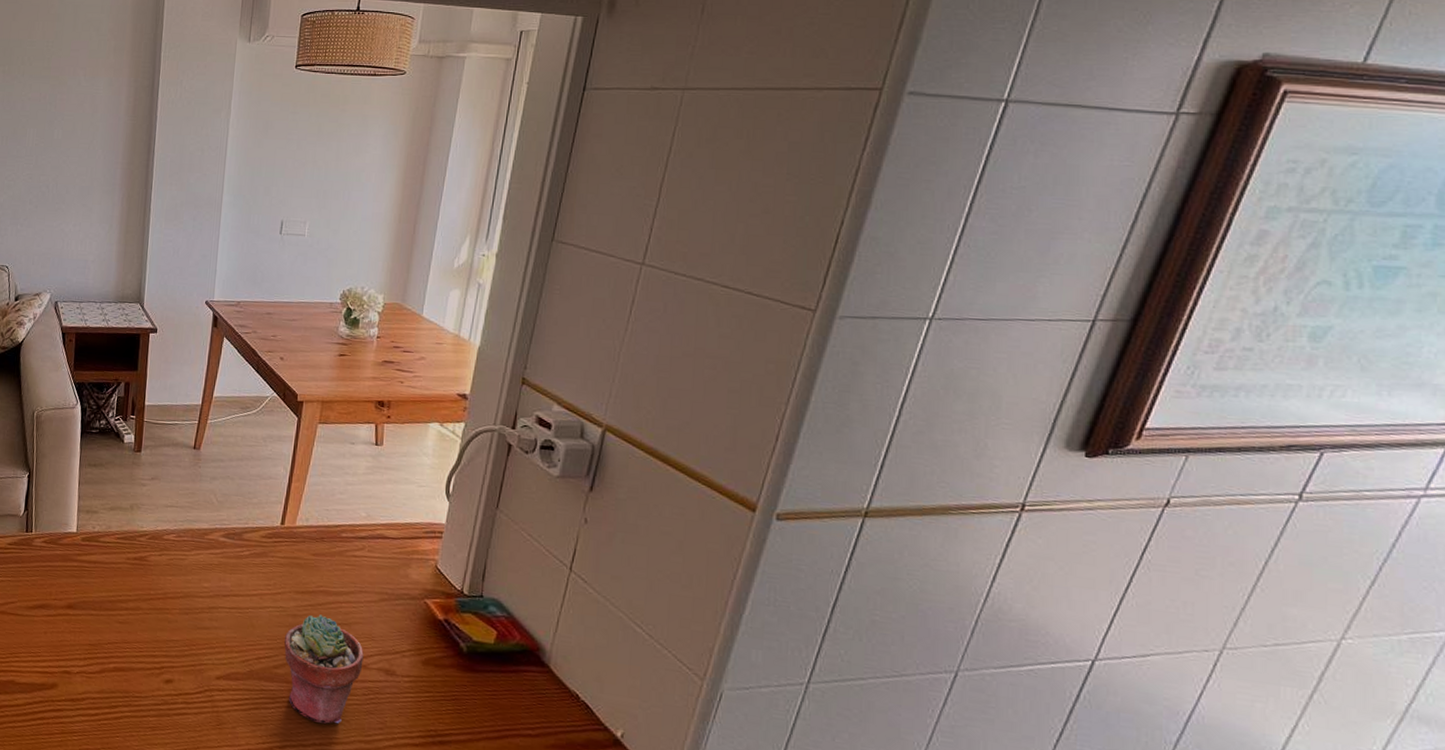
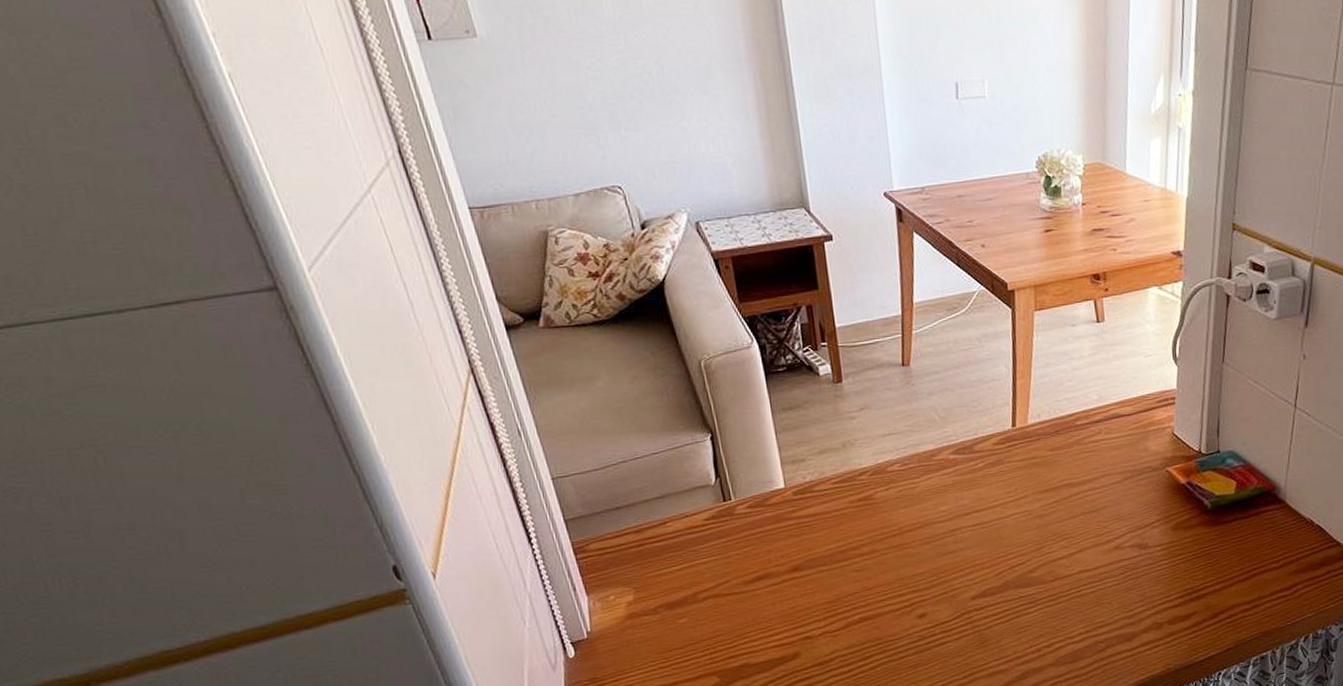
potted succulent: present [284,614,364,725] -> none [1035,508,1116,613]

